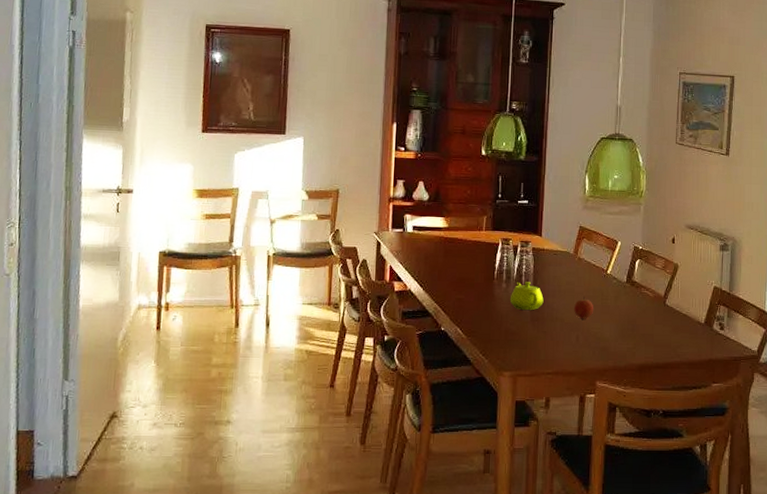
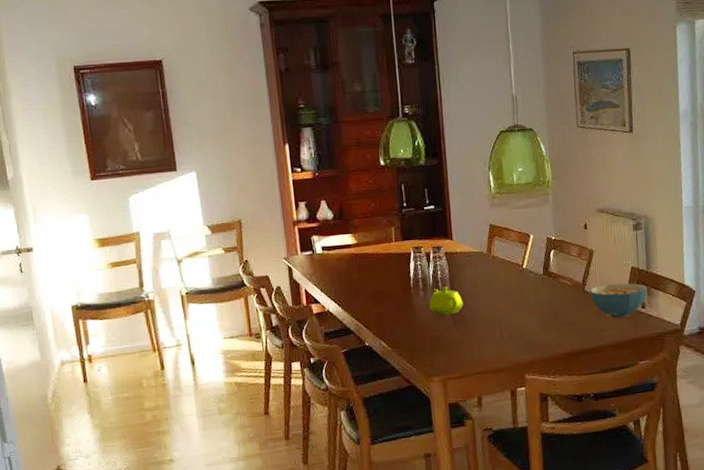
fruit: present [574,296,594,319] -> none [494,294,515,317]
cereal bowl: none [671,300,728,336] -> present [590,283,647,318]

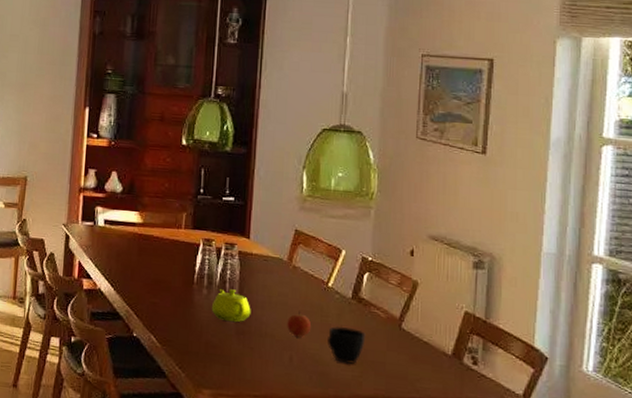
fruit: none [494,294,515,317] -> present [287,311,312,338]
cup: none [529,299,559,330] -> present [328,326,366,365]
cereal bowl: present [590,283,647,318] -> none [408,325,483,371]

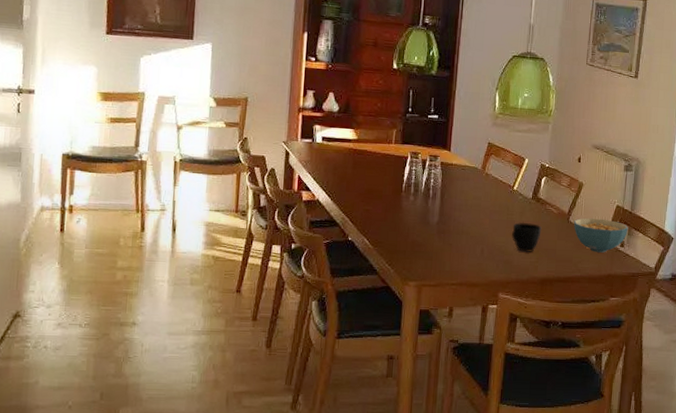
teapot: present [211,288,251,322] -> none [417,195,451,224]
fruit: present [287,311,312,338] -> none [480,211,500,233]
cereal bowl: none [408,325,483,371] -> present [574,218,629,253]

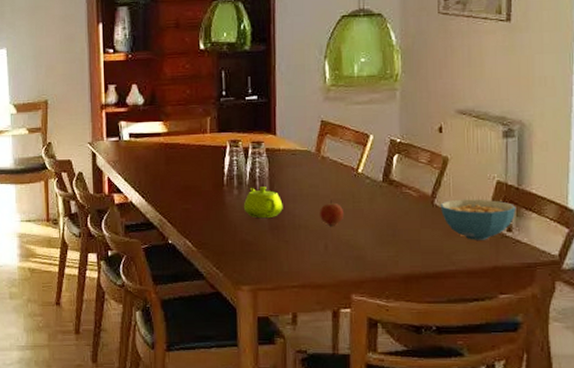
teapot: none [417,195,451,224] -> present [243,187,283,219]
fruit: none [480,211,500,233] -> present [320,200,345,226]
cup: present [512,222,542,253] -> none [361,209,399,246]

